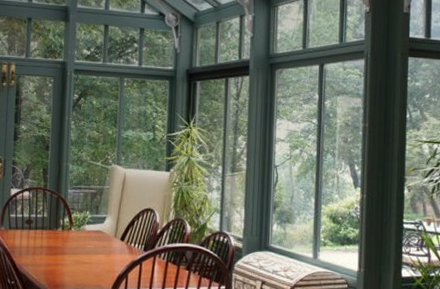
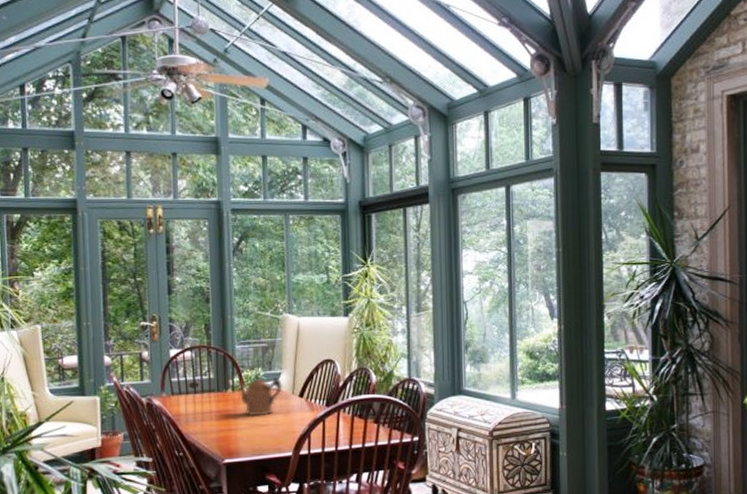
coffeepot: none [67,218,106,254] -> present [237,375,282,417]

